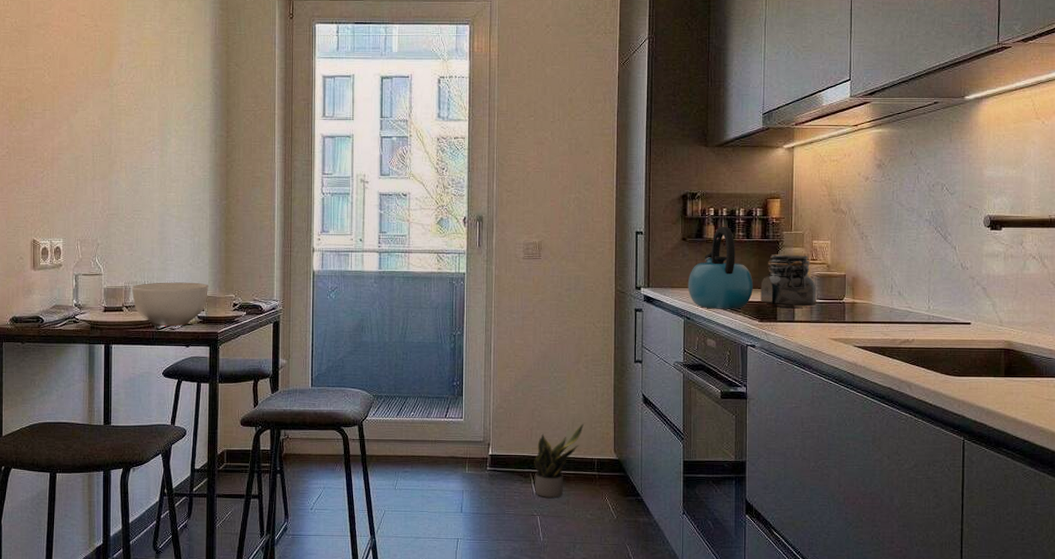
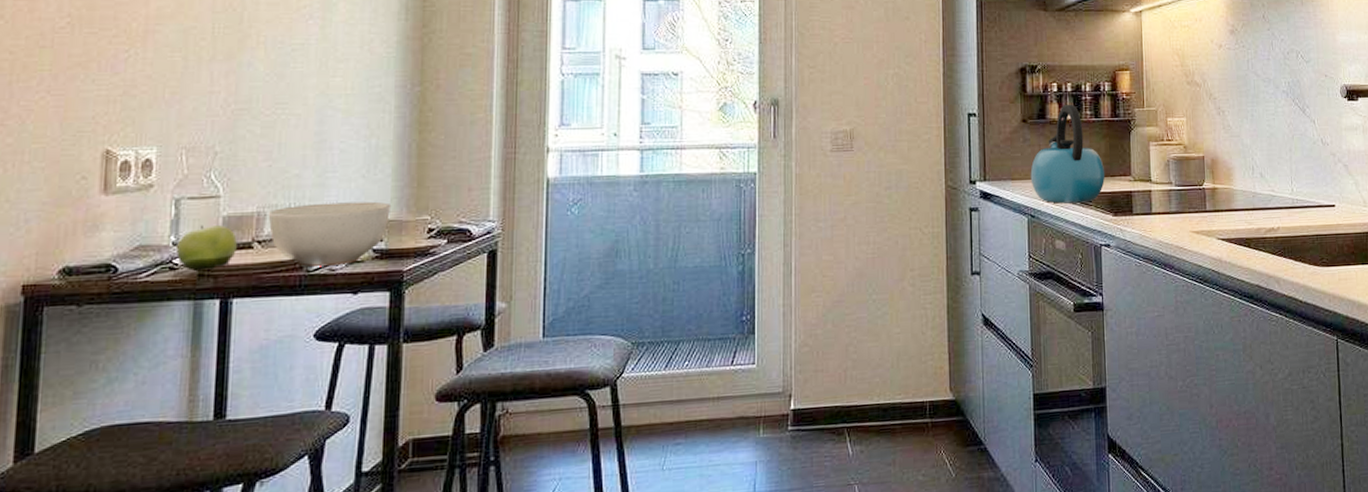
fruit: none [77,293,113,325] -> present [176,225,237,272]
potted plant: present [534,423,584,498] -> none [849,357,911,460]
jar: present [760,254,817,309] -> none [1113,135,1176,199]

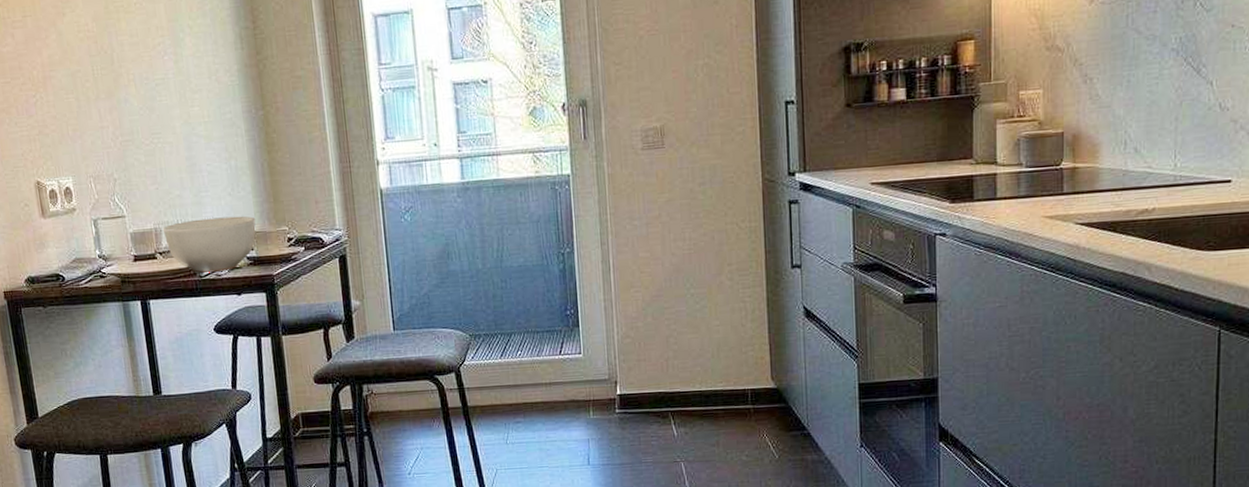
fruit: present [176,225,237,272] -> none [102,240,145,279]
kettle: present [1030,104,1106,204] -> none [855,83,942,192]

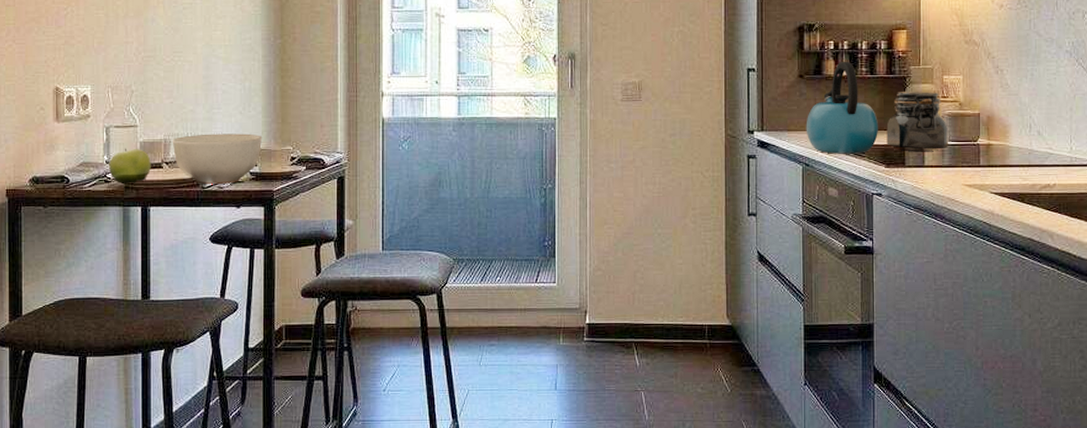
fruit: none [102,240,145,279] -> present [109,148,151,185]
kettle: none [855,83,942,192] -> present [806,61,879,154]
jar: none [951,111,1026,183] -> present [886,92,949,152]

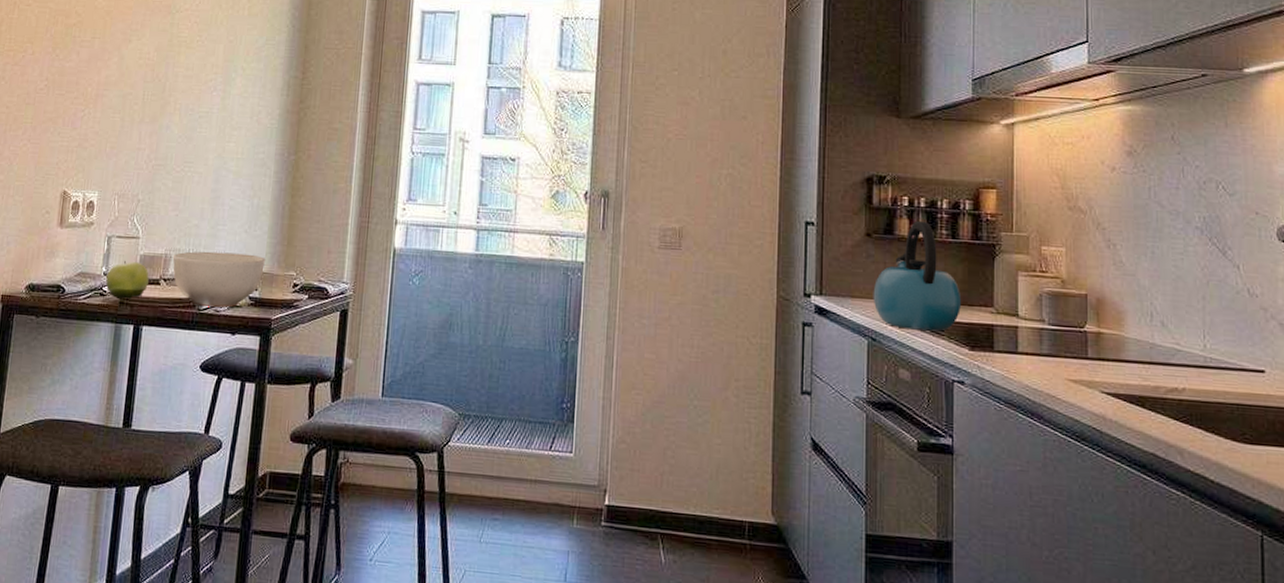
jar: present [886,92,949,152] -> none [971,261,1049,336]

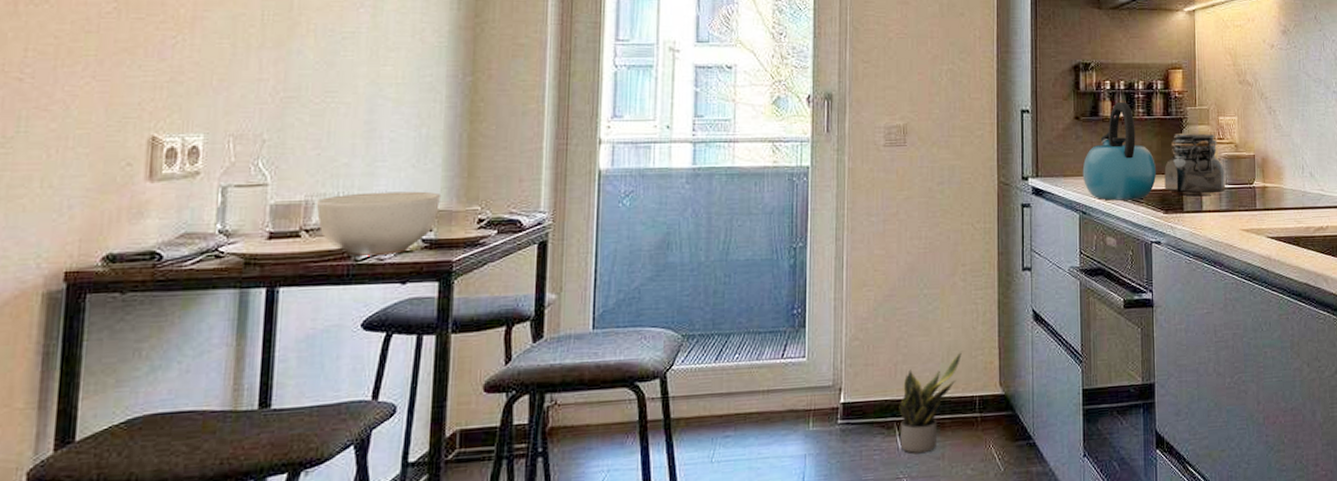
fruit: present [106,260,149,300] -> none [222,213,285,260]
potted plant: none [663,472,732,572] -> present [899,352,962,453]
jar: none [971,261,1049,336] -> present [1164,133,1226,197]

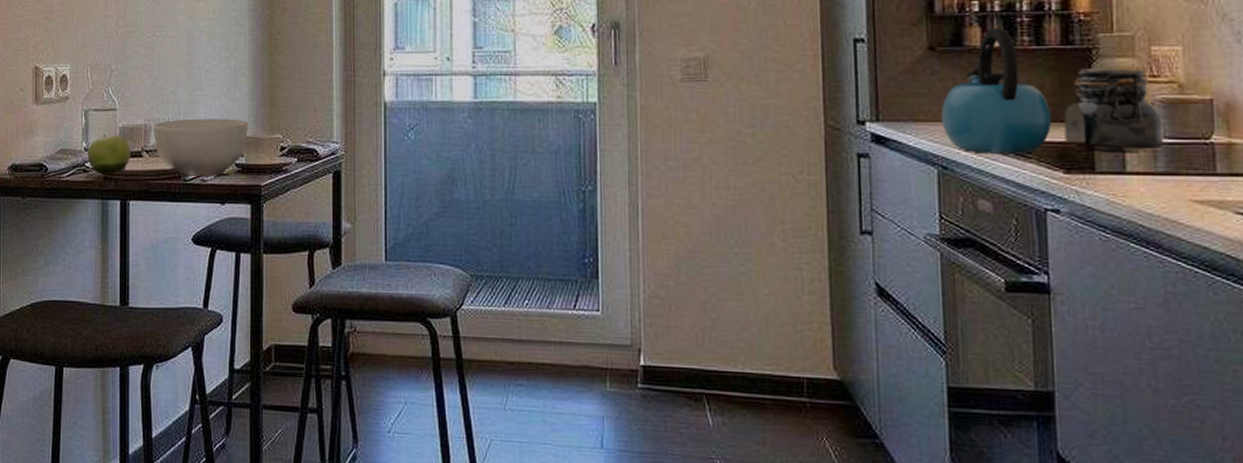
fruit: none [222,213,285,260] -> present [88,134,131,175]
potted plant: present [899,352,962,453] -> none [708,324,784,434]

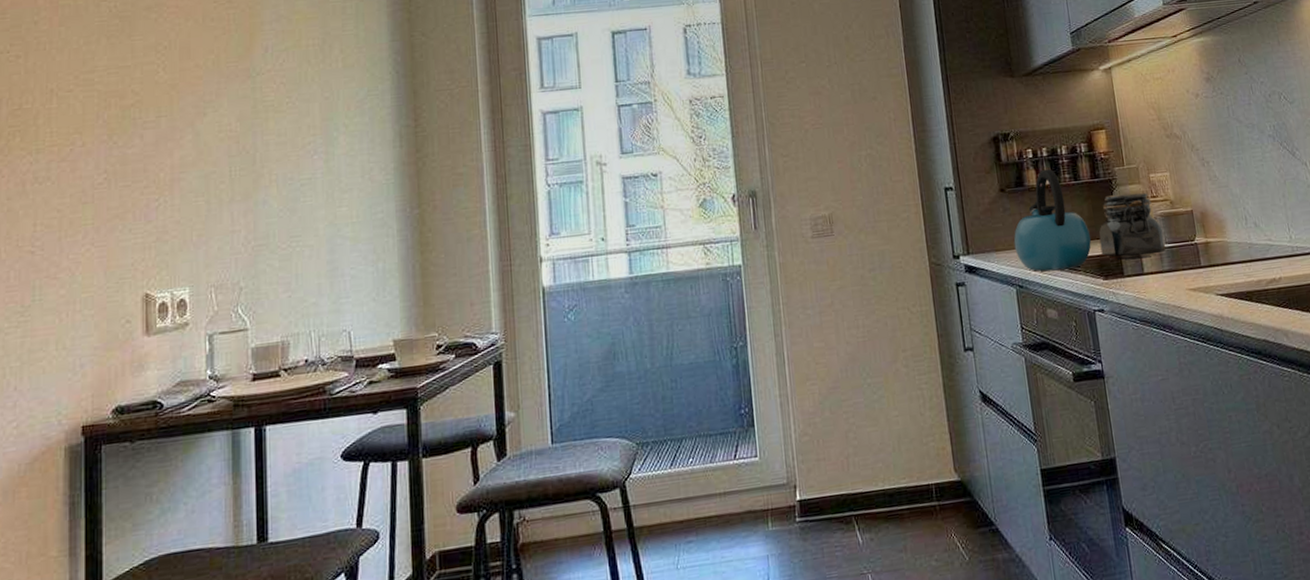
fruit: present [88,134,131,175] -> none [213,356,266,402]
bowl: present [152,119,250,176] -> none [291,323,402,391]

